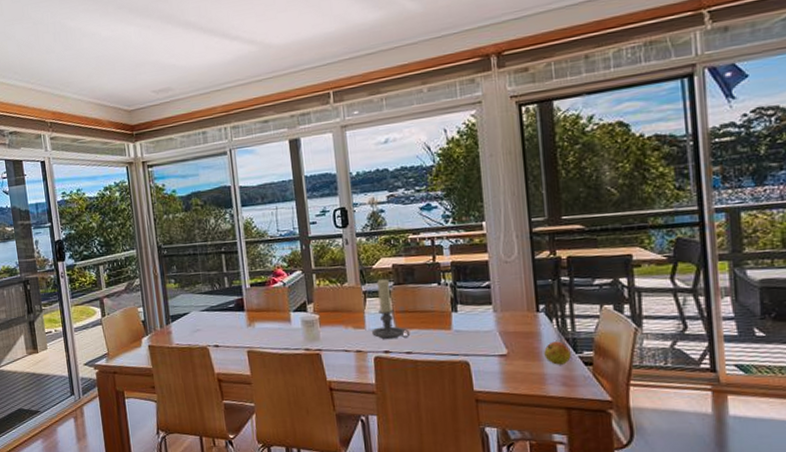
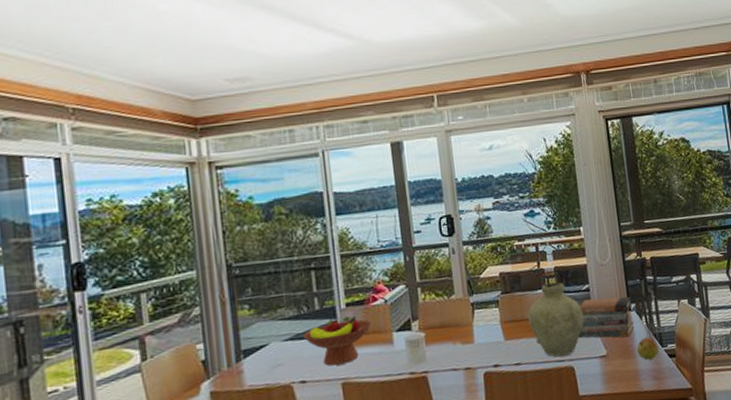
fruit bowl: none [215,295,273,336] -> present [302,316,373,366]
candle holder: present [372,279,411,340] -> none [481,288,519,353]
vase: none [421,276,482,351] -> present [528,281,584,357]
book stack: none [474,296,542,339] -> present [576,296,634,338]

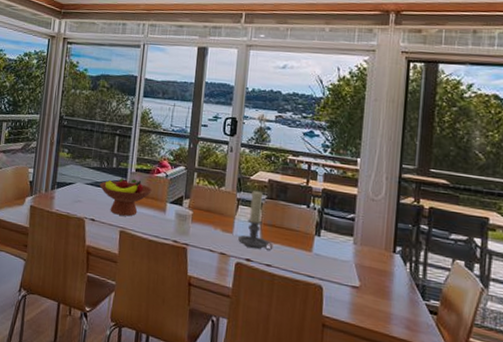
candle holder: none [481,288,519,353] -> present [238,191,274,252]
vase: present [528,281,584,357] -> none [286,201,343,274]
book stack: present [576,296,634,338] -> none [334,226,398,277]
apple: present [637,337,659,360] -> none [393,284,419,309]

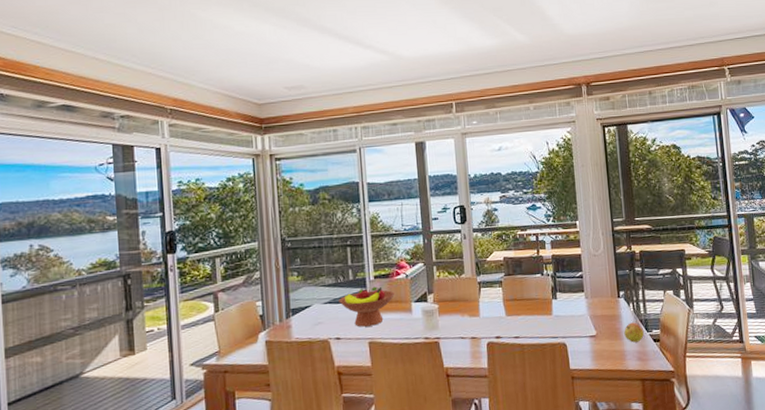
candle holder: present [238,191,274,252] -> none [485,271,518,326]
apple: none [393,284,419,309] -> present [624,322,644,343]

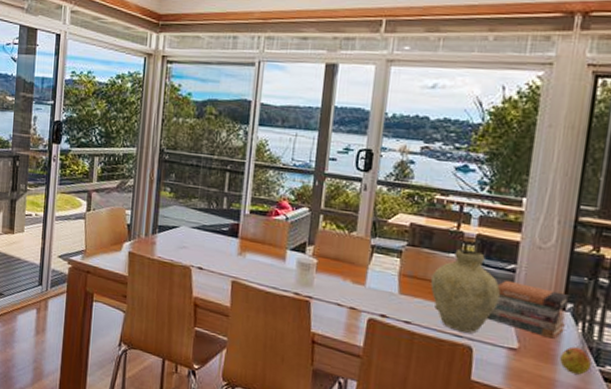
fruit bowl: present [339,286,396,327] -> none [207,221,271,265]
vase: none [527,268,576,334] -> present [430,248,500,333]
book stack: none [570,284,622,321] -> present [487,278,569,339]

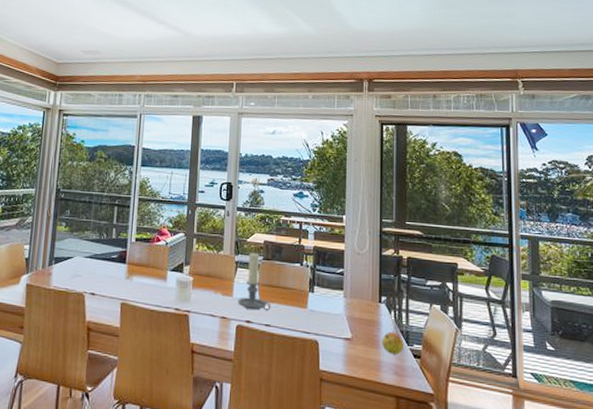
candle holder: none [371,236,414,307] -> present [238,253,271,311]
vase: present [430,248,500,333] -> none [283,259,334,329]
book stack: present [487,278,569,339] -> none [327,281,383,327]

